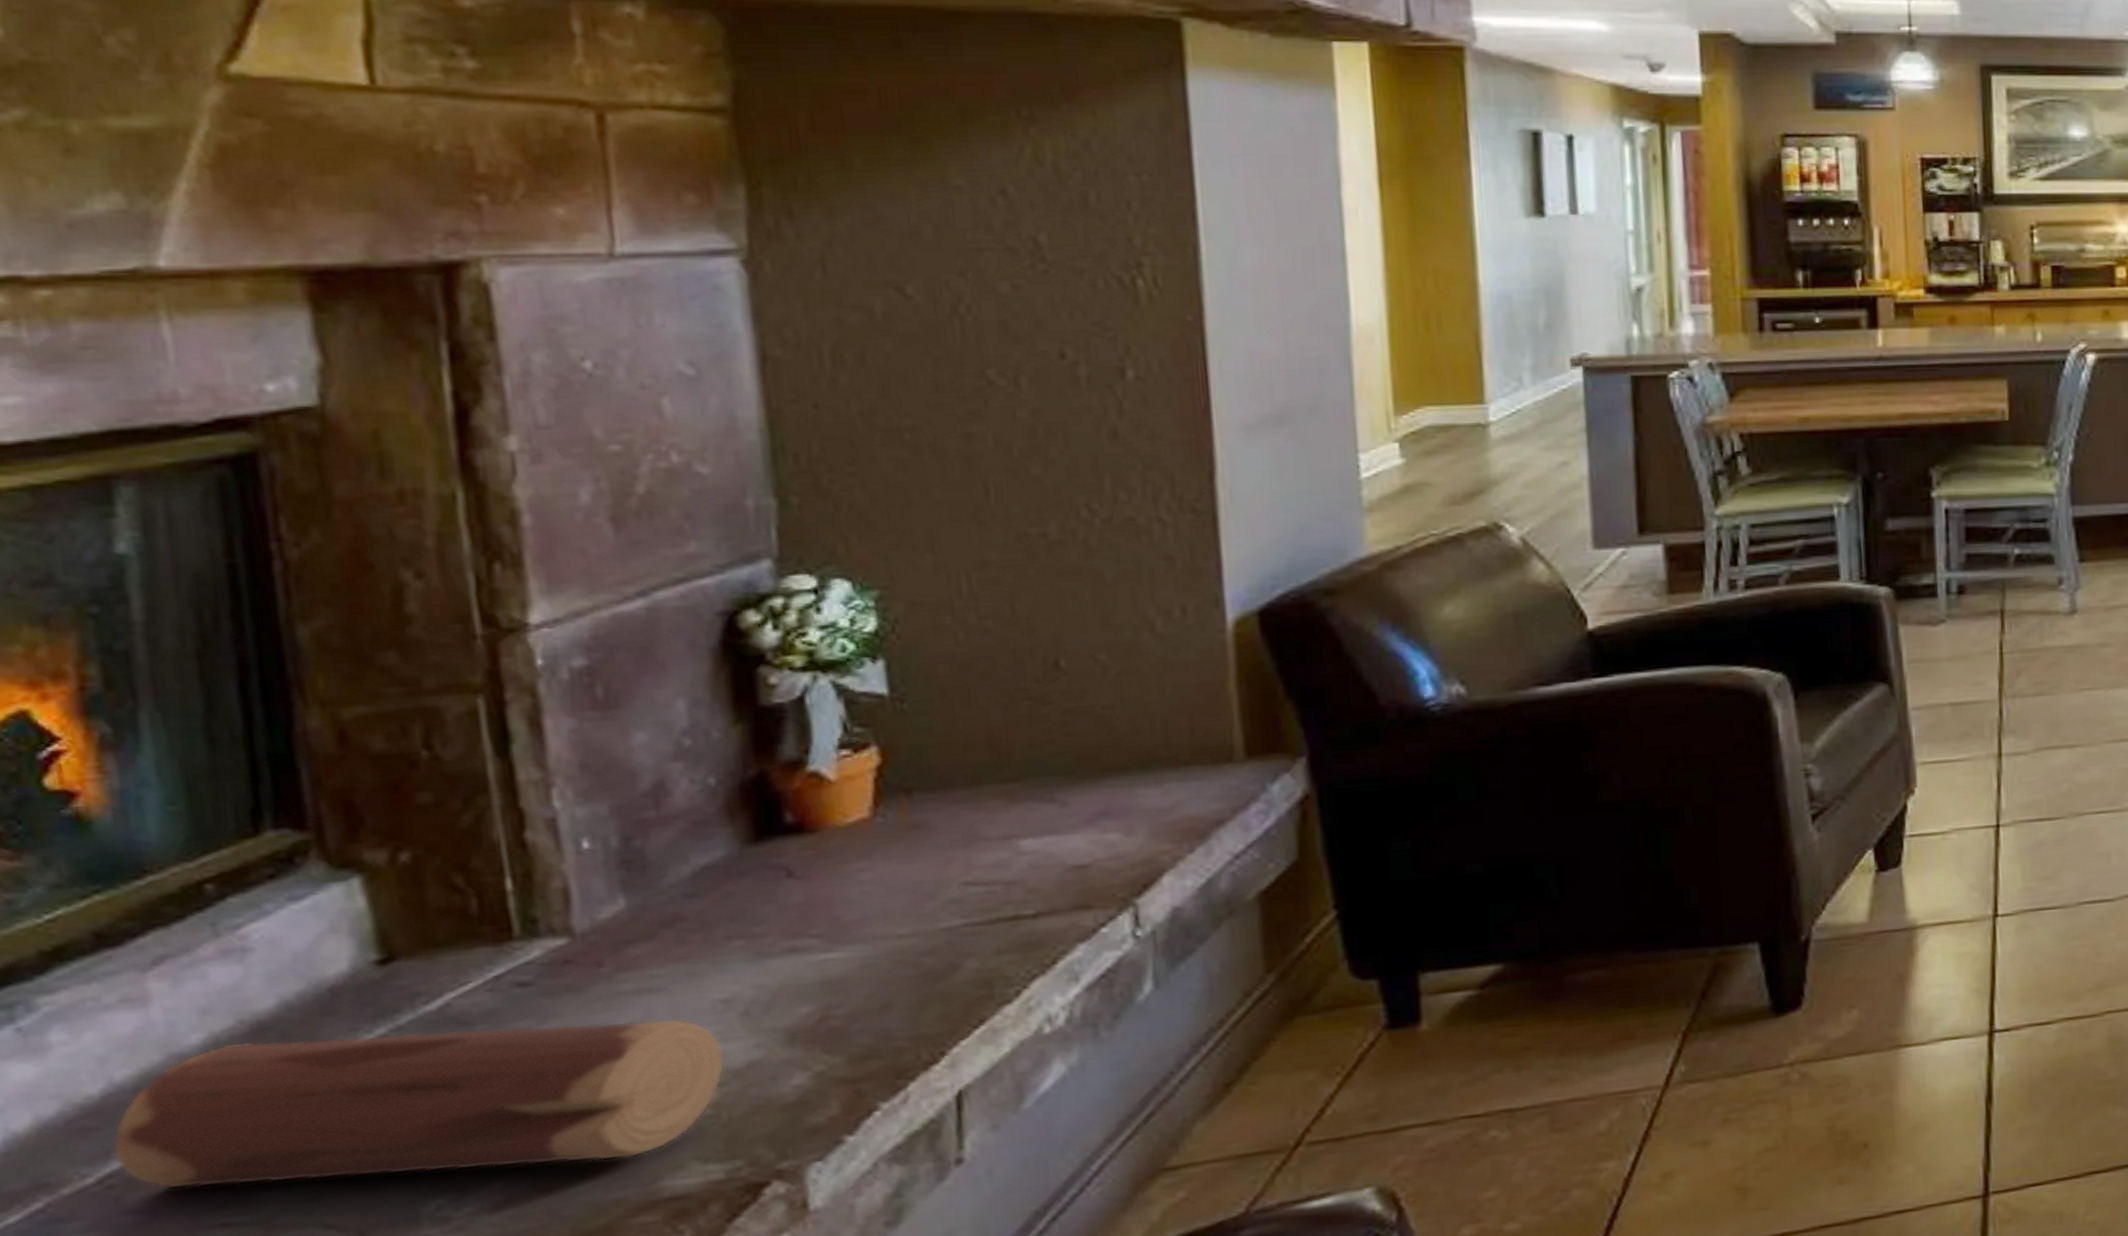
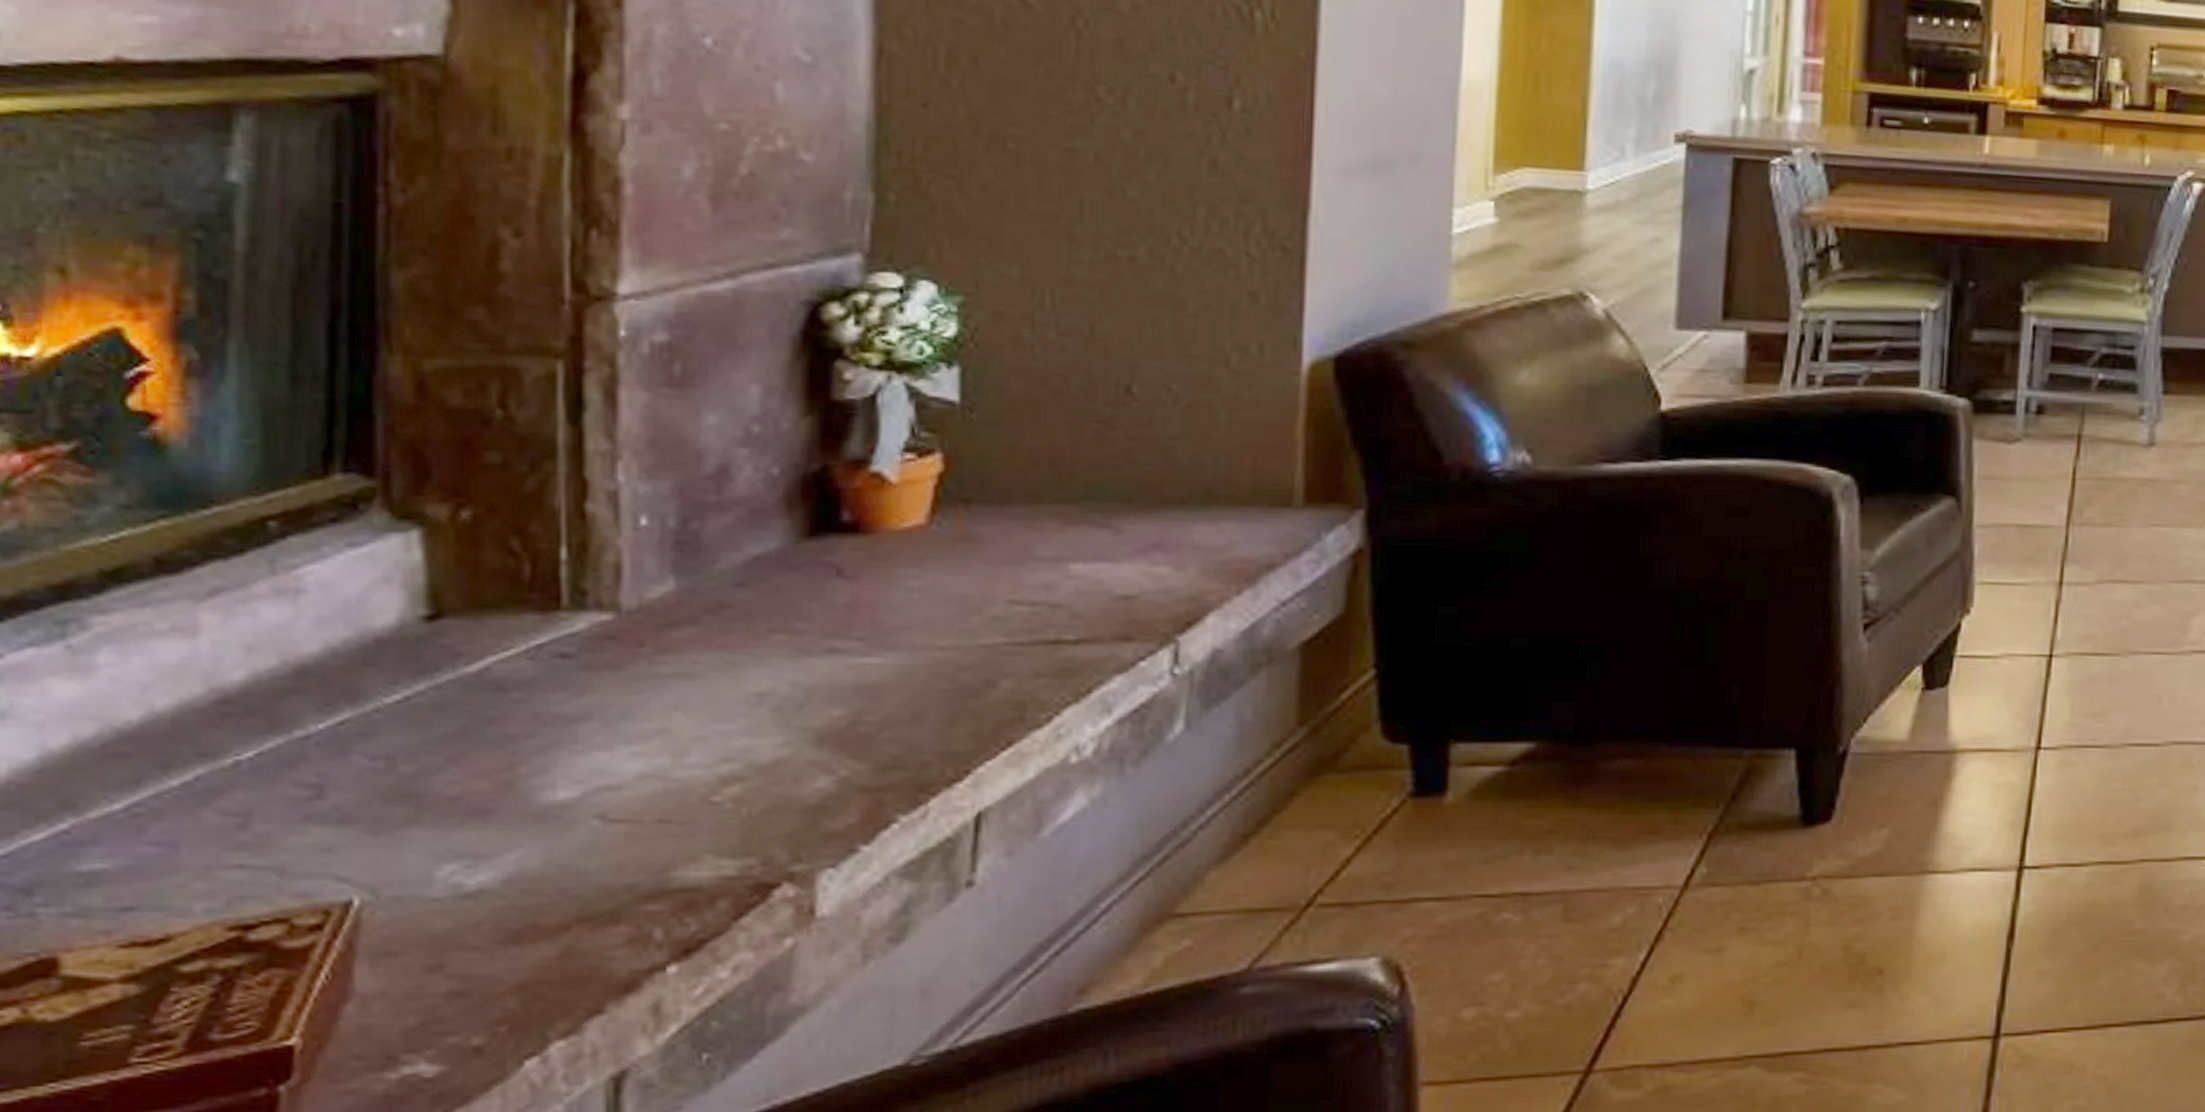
decorative log: present [111,1017,725,1190] -> none [142,684,752,844]

